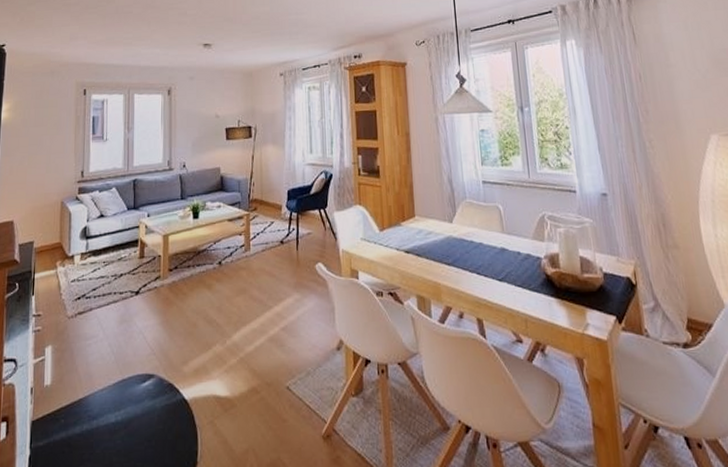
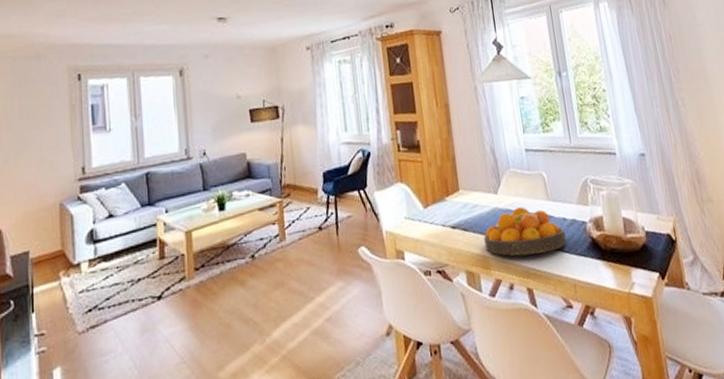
fruit bowl: none [436,237,520,286] -> present [484,207,567,256]

